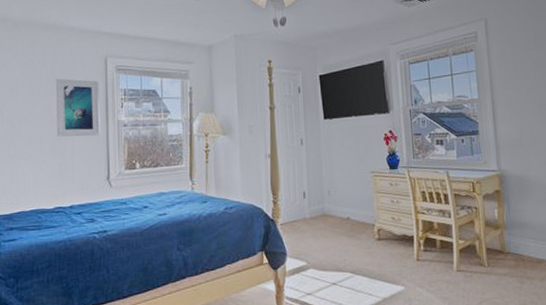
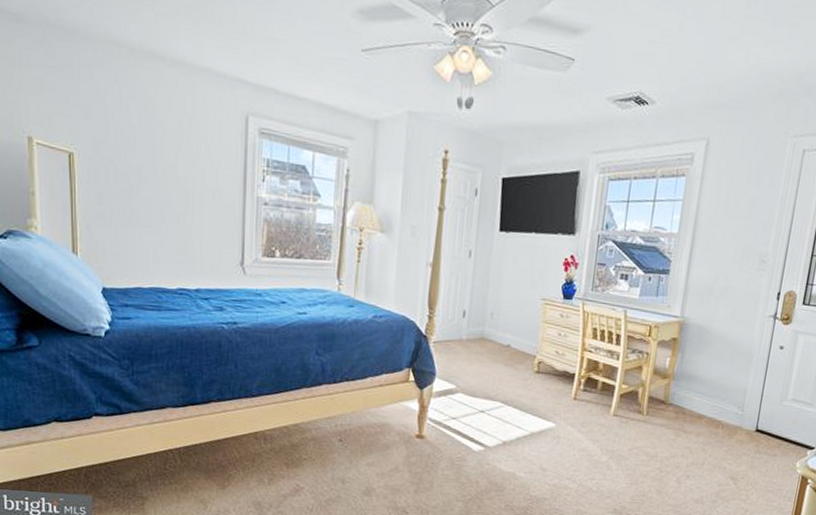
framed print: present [56,79,100,137] -> none [183,134,237,212]

